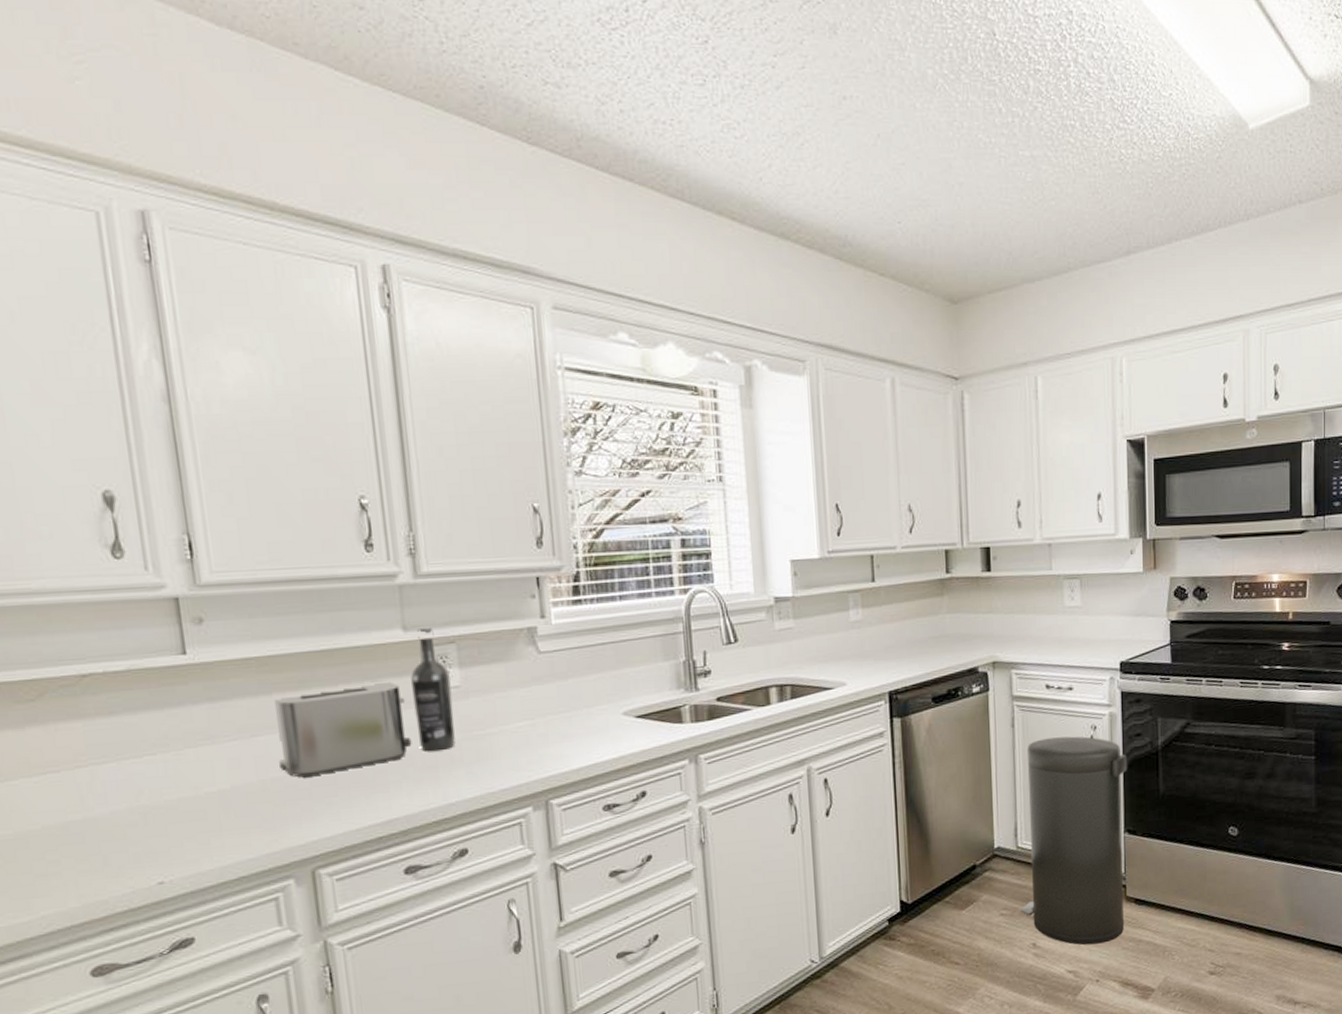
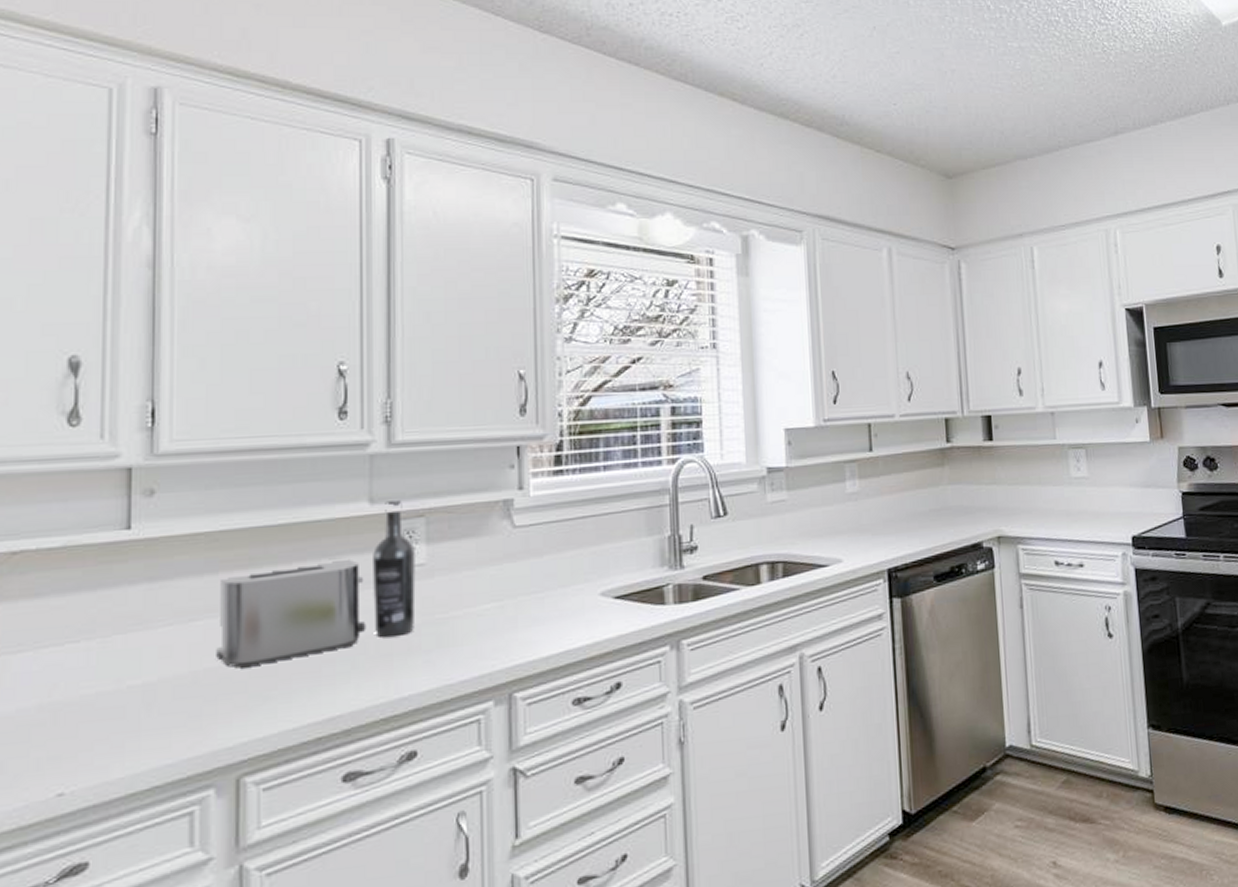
pedal bin: present [1021,736,1127,945] -> none [1037,618,1155,863]

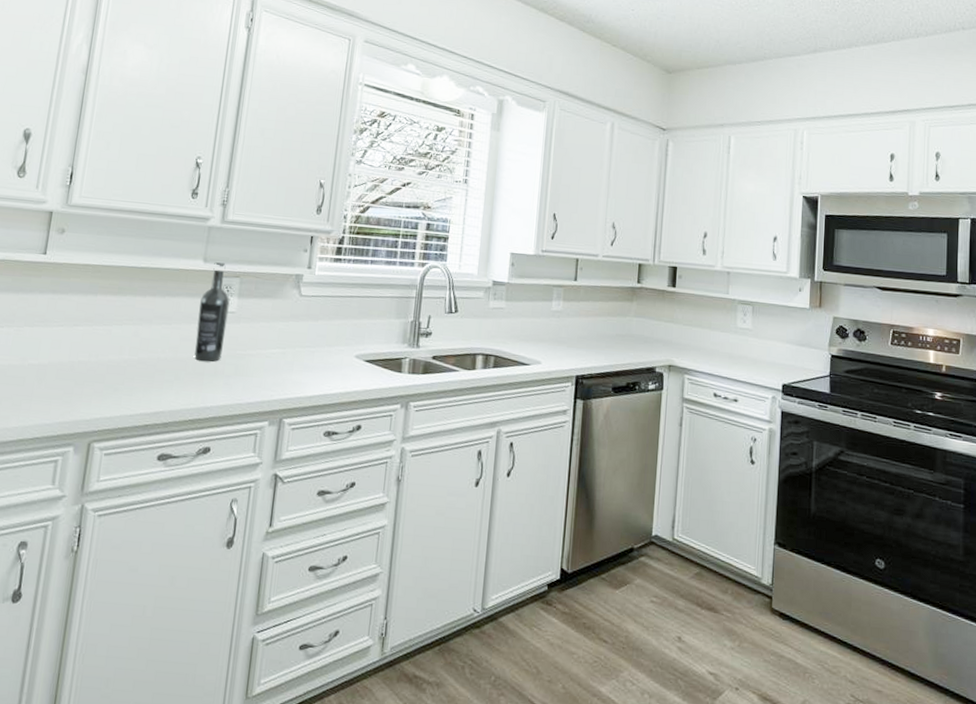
toaster: present [216,557,366,668] -> none [87,297,192,366]

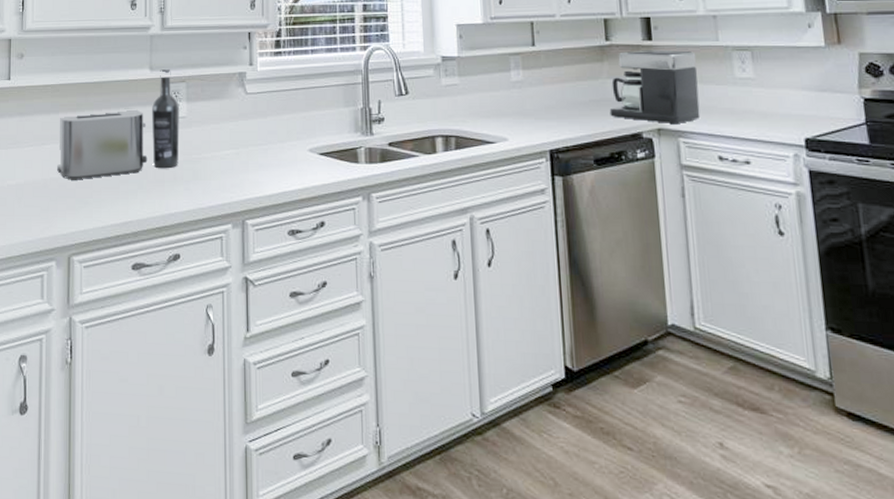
toaster: none [87,297,192,366] -> present [57,108,148,180]
coffee maker: none [631,294,709,362] -> present [609,49,701,123]

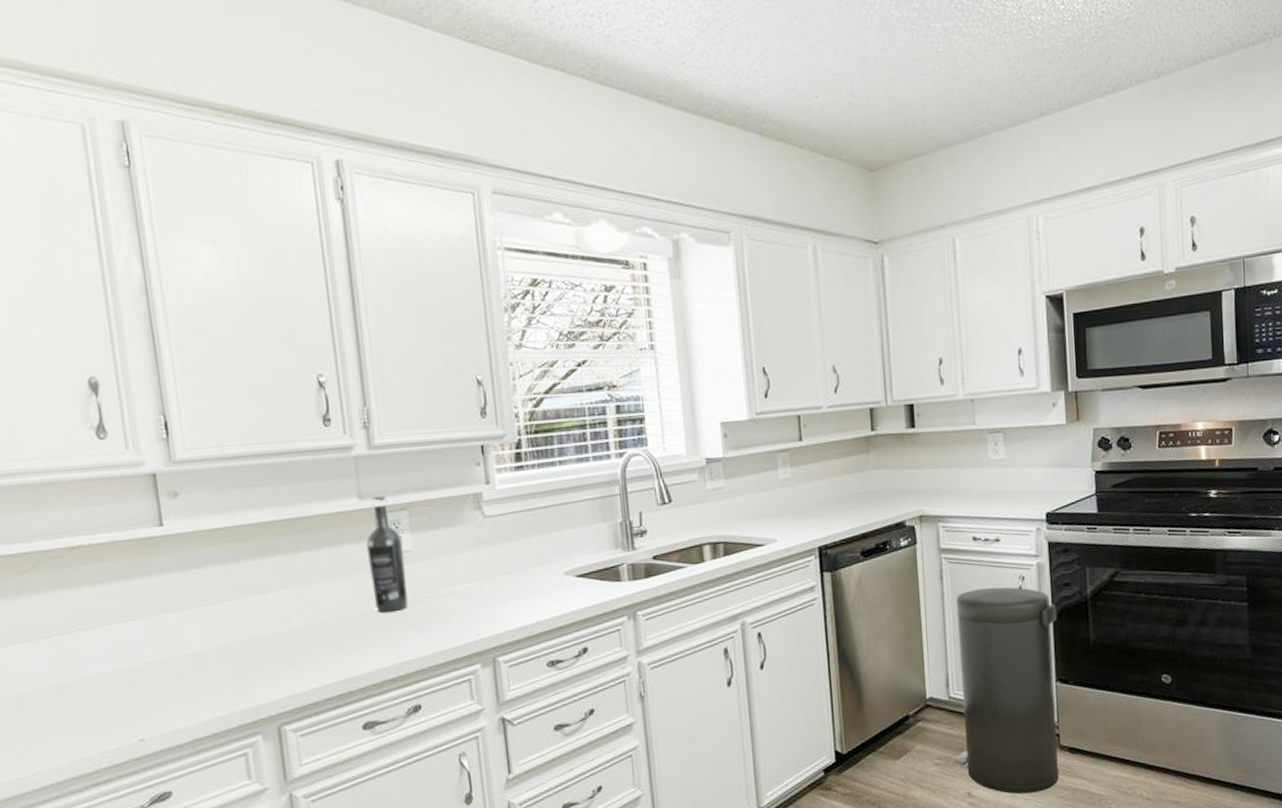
toaster: present [57,108,148,180] -> none [243,546,368,640]
coffee maker: present [609,49,701,123] -> none [875,436,958,510]
pedal bin: none [700,213,836,459] -> present [954,587,1059,794]

